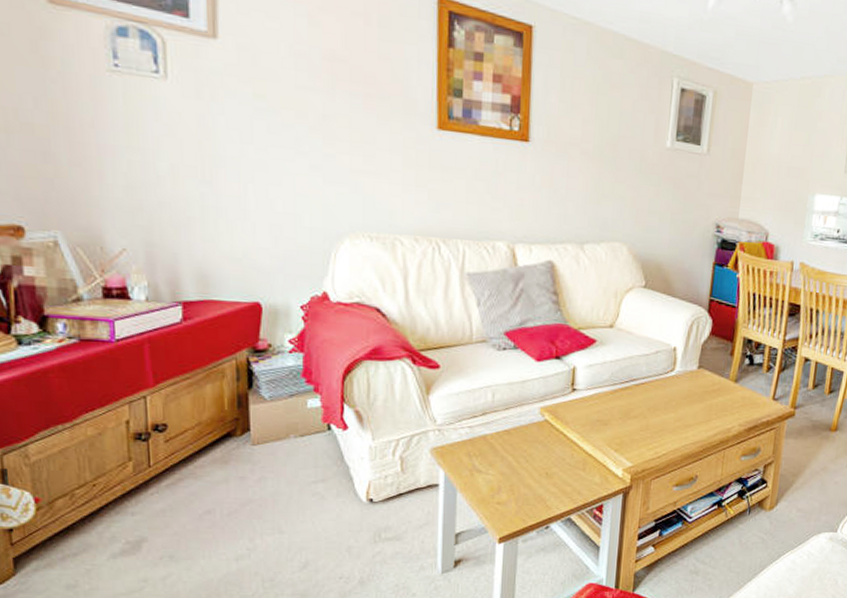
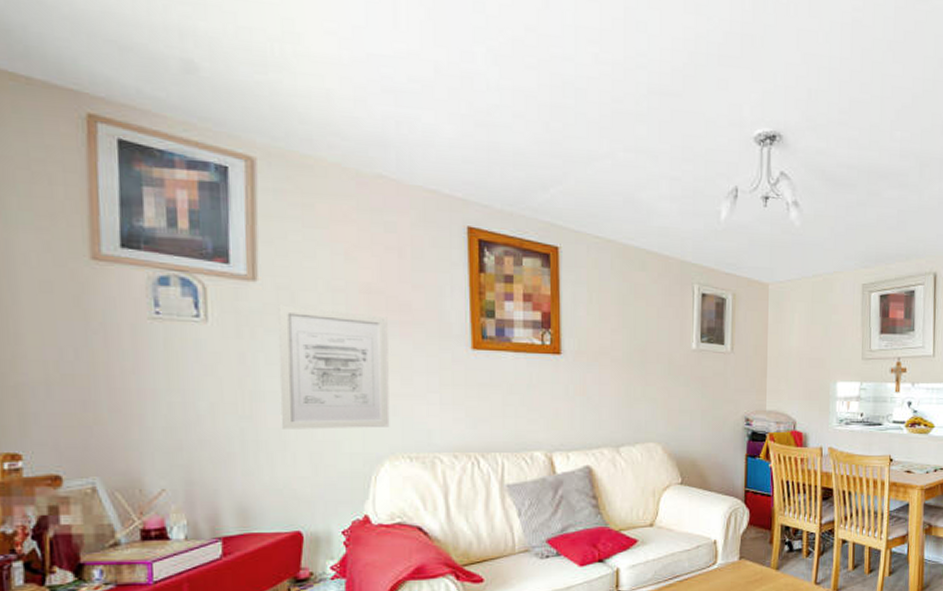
wall art: none [239,66,351,204] -> present [278,305,390,429]

